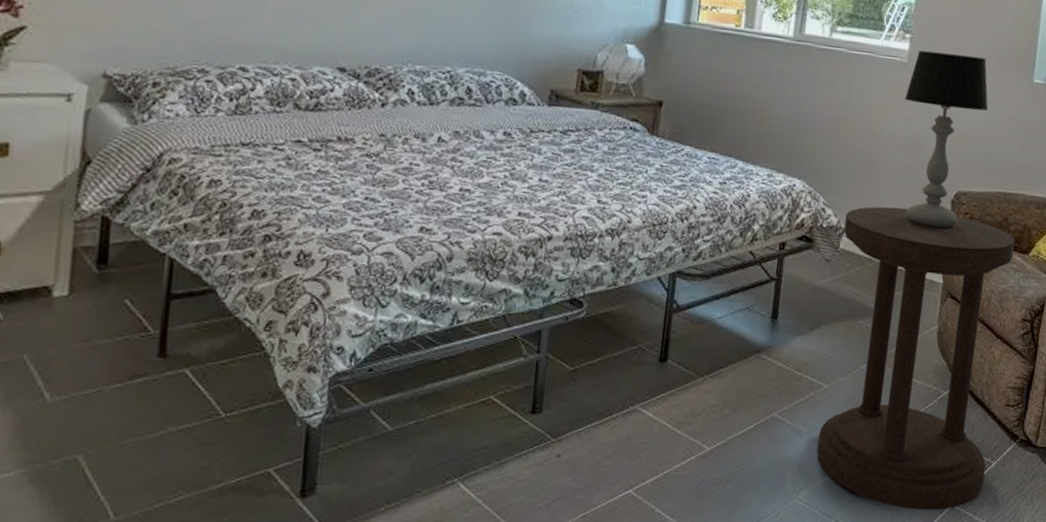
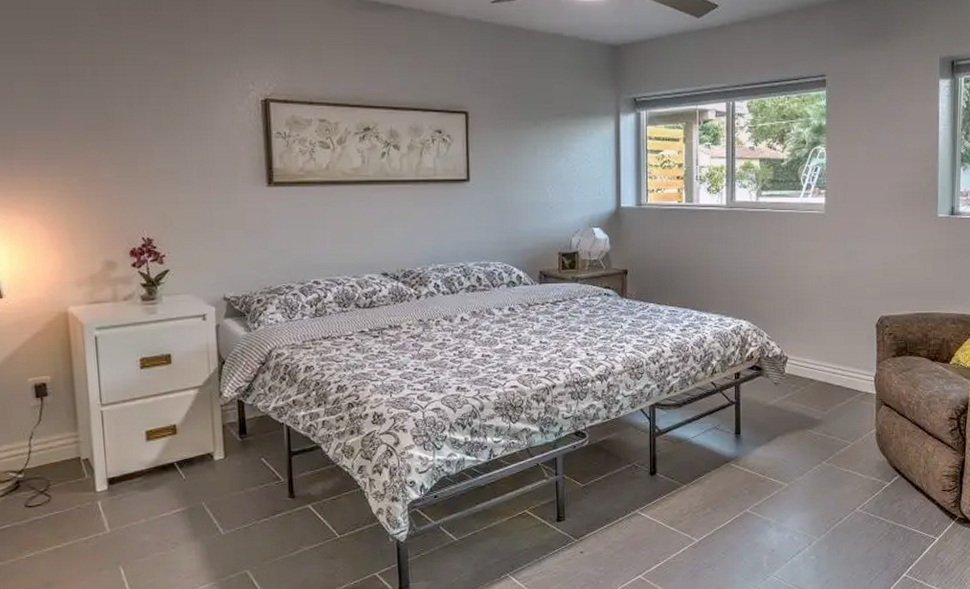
side table: present [816,206,1015,510] -> none [785,334,936,580]
table lamp: present [905,50,989,229] -> none [826,202,900,349]

